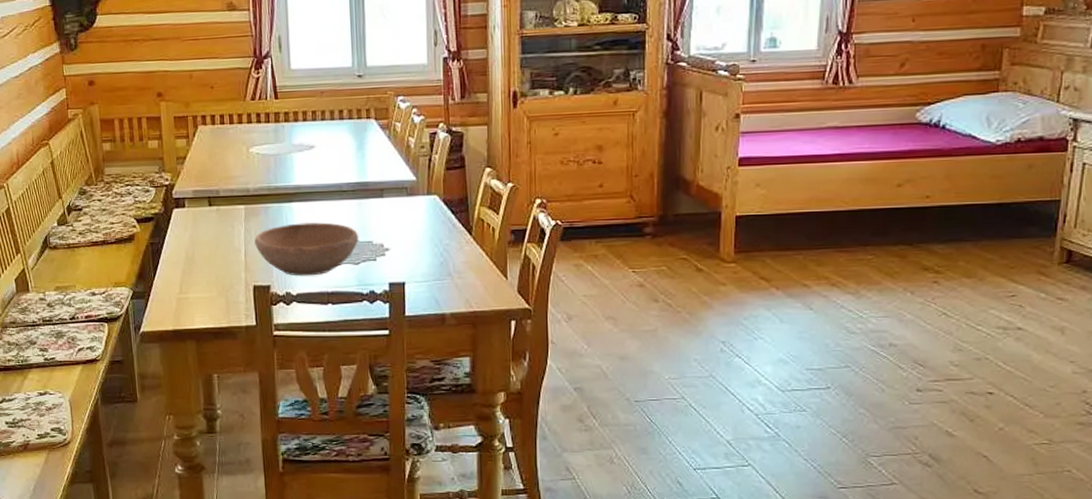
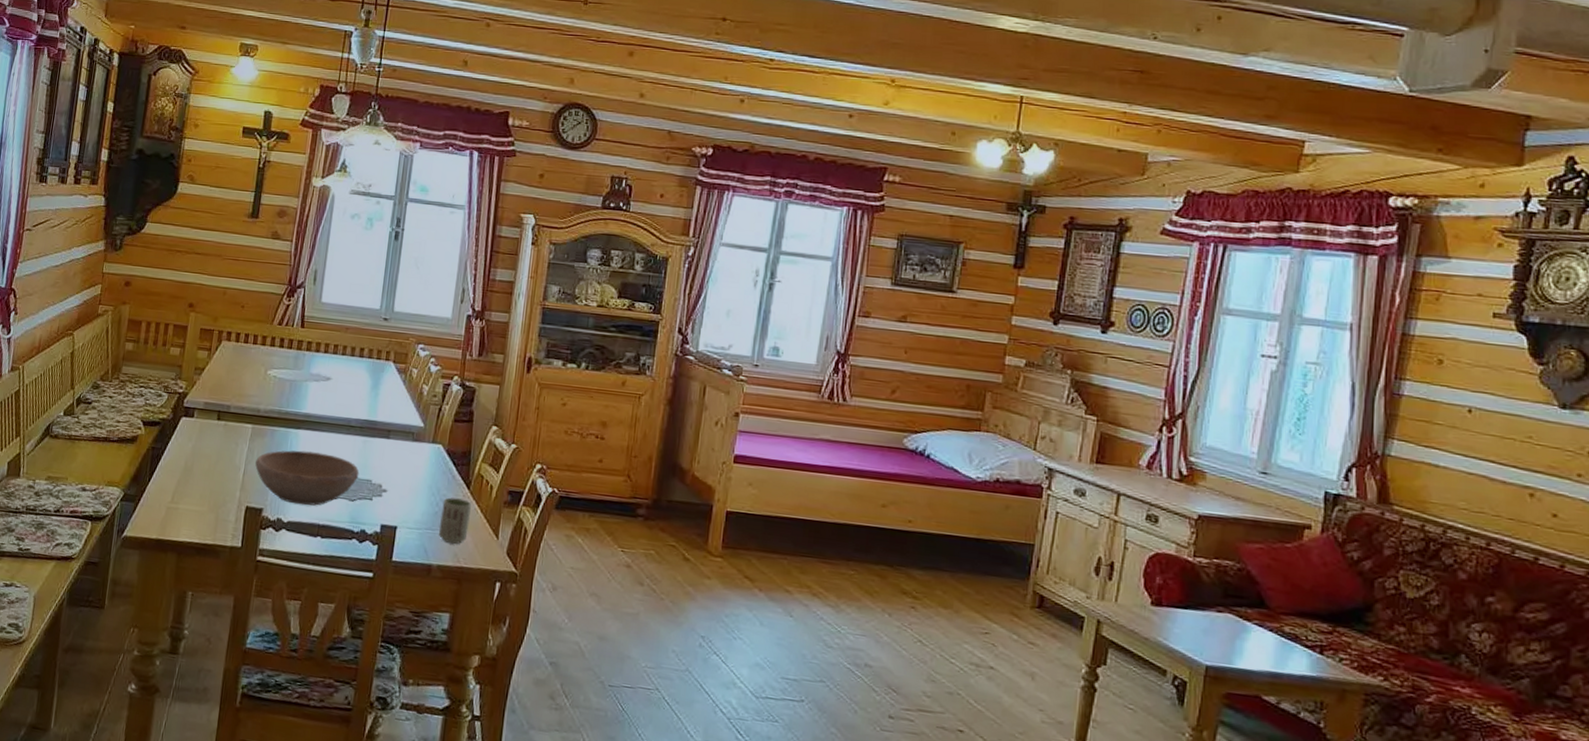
cup: none [447,245,476,290] -> present [439,497,471,544]

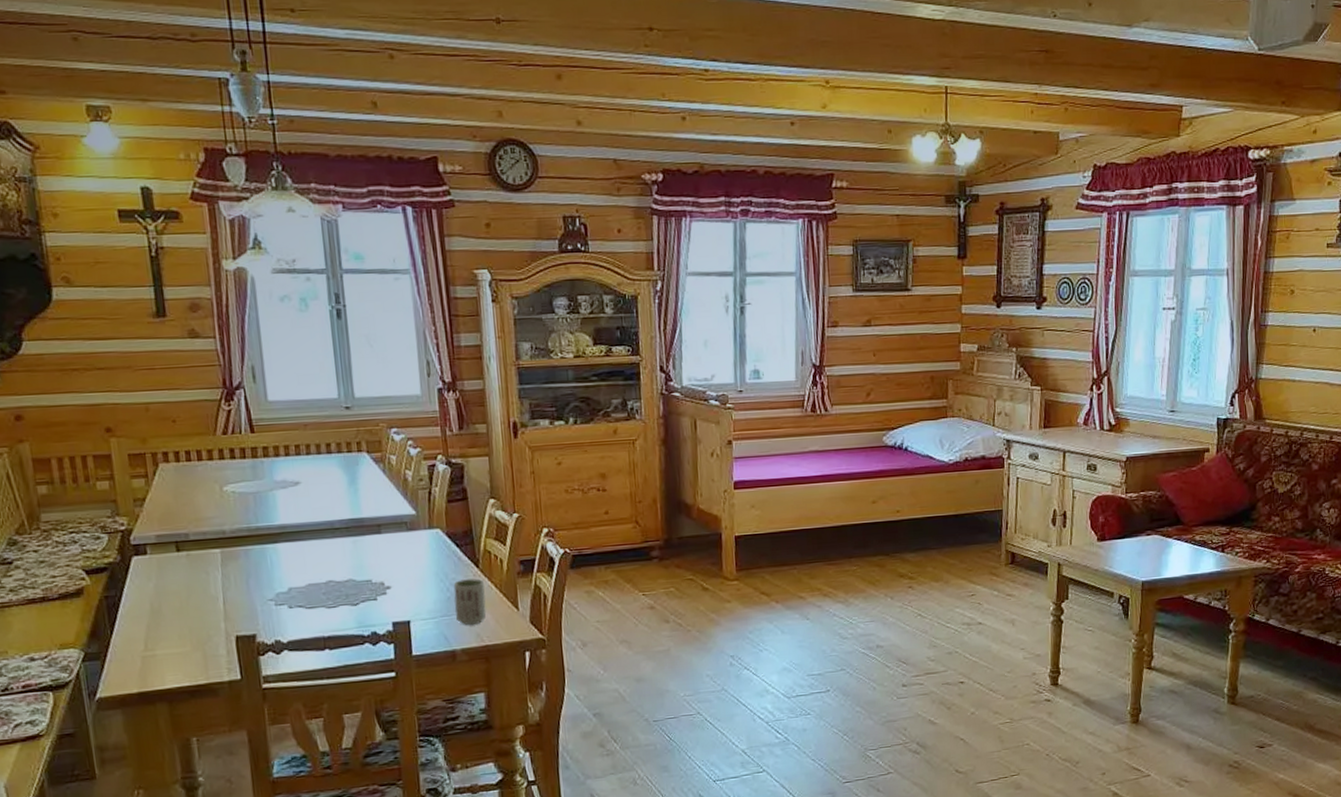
bowl: present [255,450,360,506] -> none [234,562,357,622]

